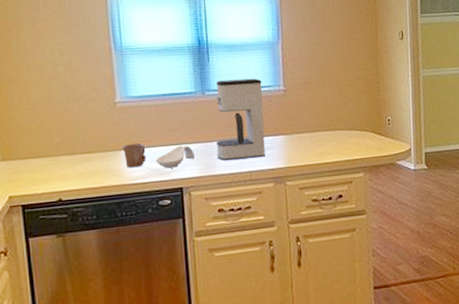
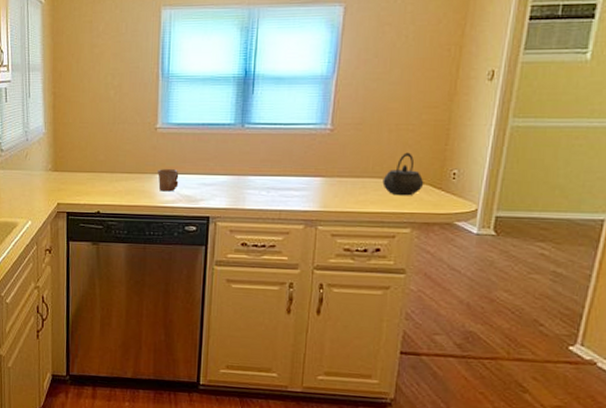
spoon rest: present [156,145,195,169] -> none [187,175,225,197]
coffee maker: present [216,78,266,161] -> none [248,114,307,197]
kettle: none [334,105,368,144] -> present [382,152,424,196]

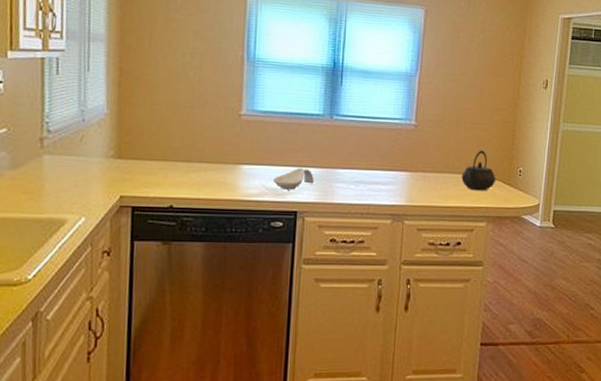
mug: present [158,169,179,192] -> none [241,159,265,184]
spoon rest: none [187,175,225,197] -> present [274,167,314,190]

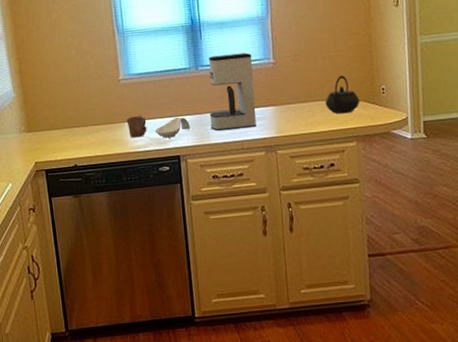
mug: none [241,159,265,184] -> present [126,116,147,138]
coffee maker: none [336,106,393,191] -> present [209,52,257,131]

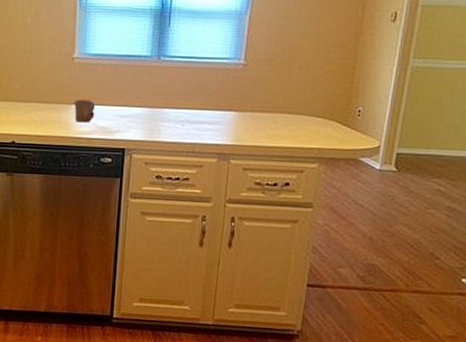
spoon rest: present [155,117,190,138] -> none [103,107,141,129]
coffee maker: present [209,52,257,131] -> none [163,47,222,130]
kettle: present [325,75,360,114] -> none [292,89,331,132]

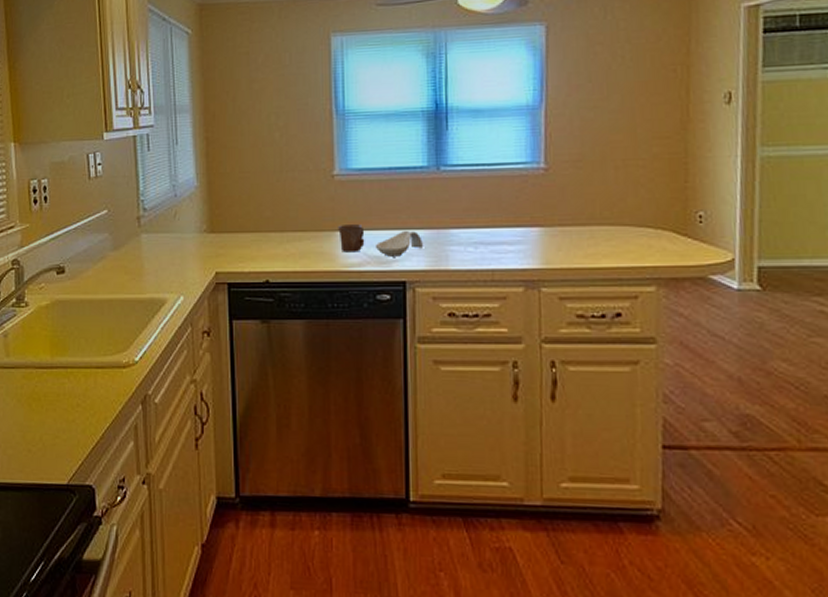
spoon rest: none [103,107,141,129] -> present [376,230,423,257]

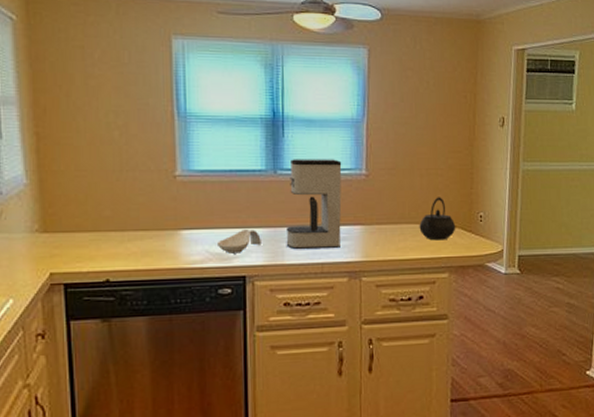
mug: present [338,224,365,253] -> none [181,223,207,250]
coffee maker: none [450,152,516,253] -> present [286,159,342,249]
kettle: none [614,193,665,246] -> present [419,197,456,241]

